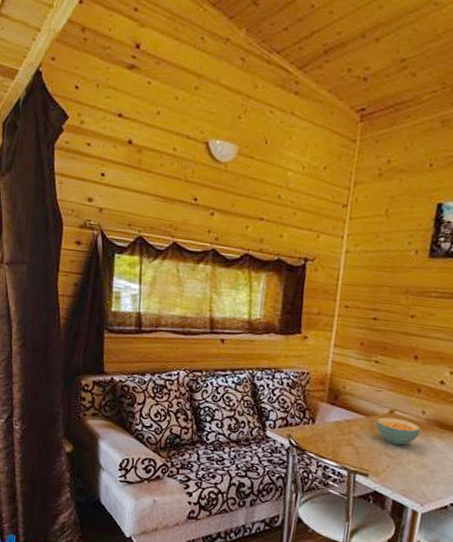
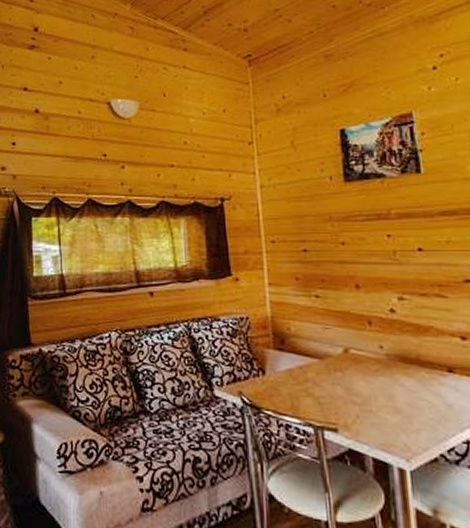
cereal bowl: present [375,417,421,446] -> none [331,357,383,390]

